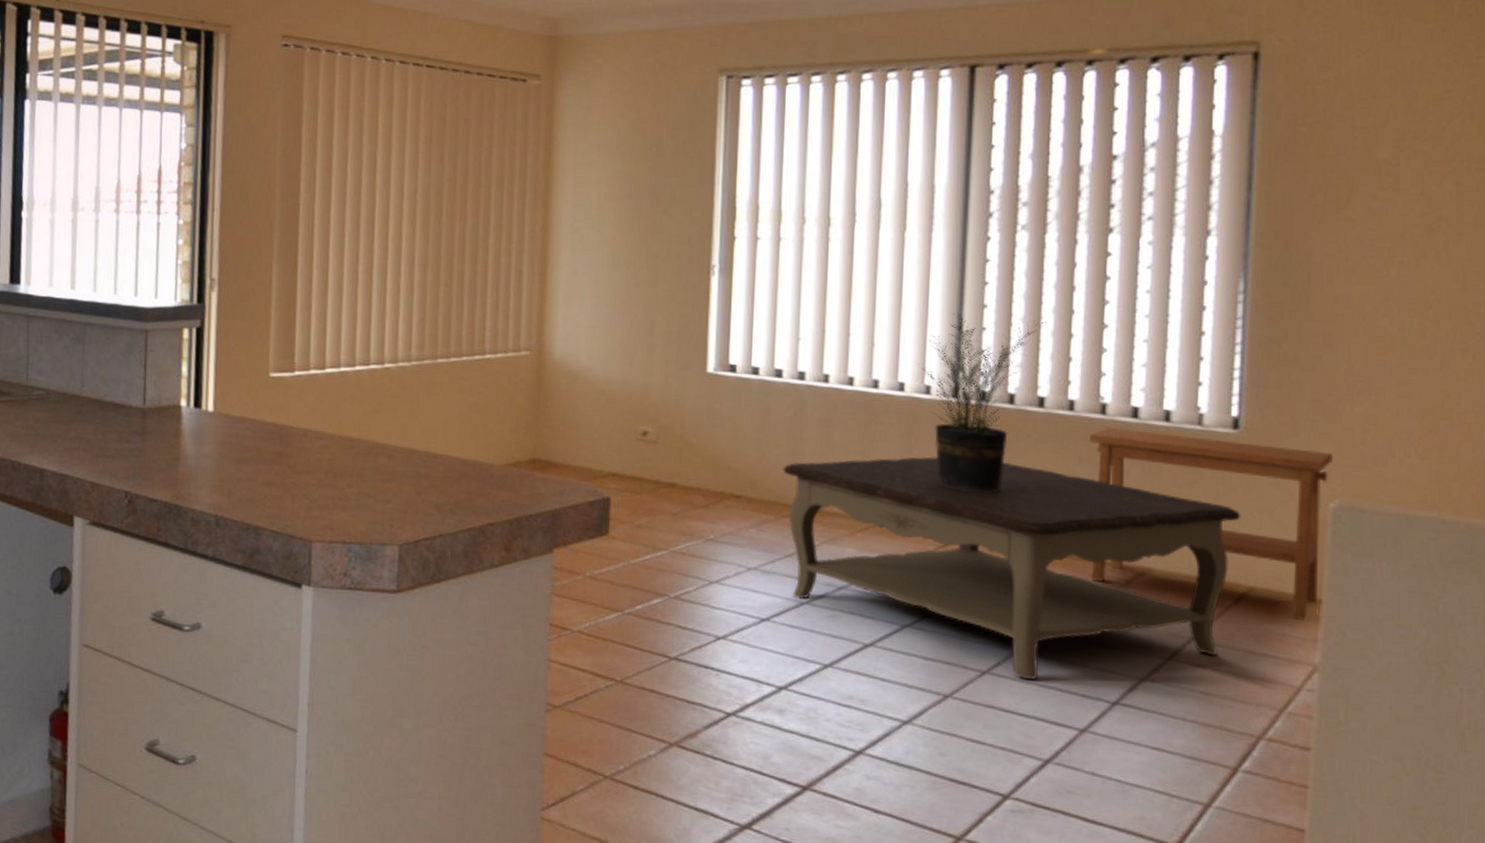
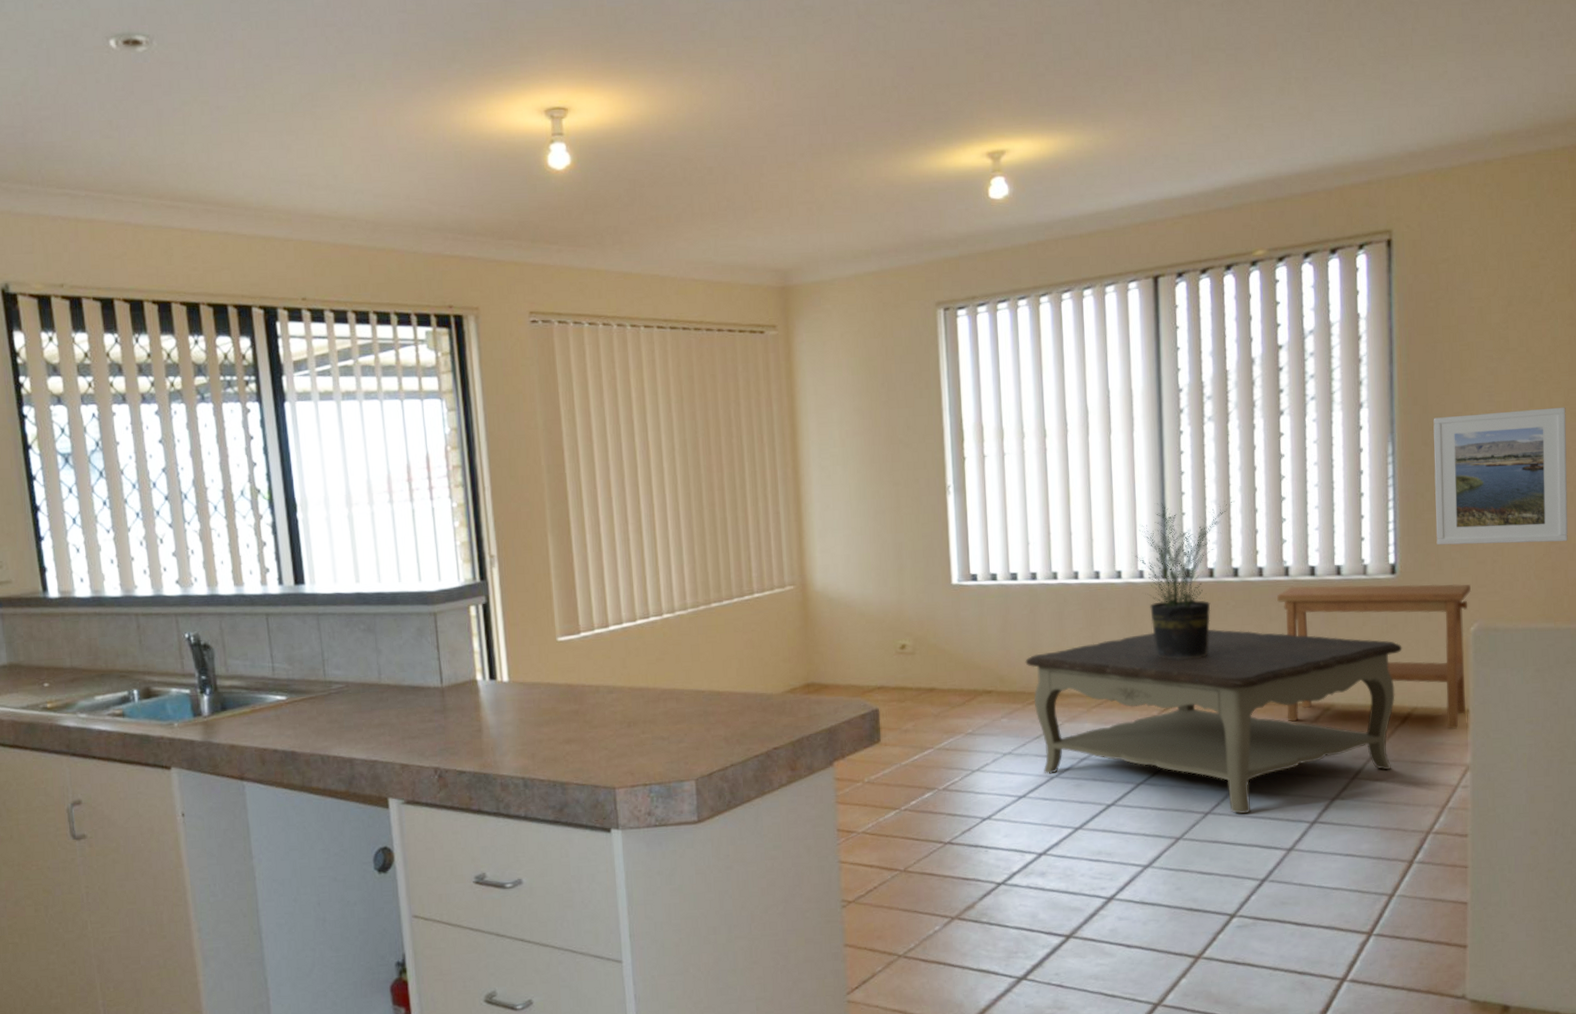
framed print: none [1292,257,1468,419] -> present [1433,407,1568,546]

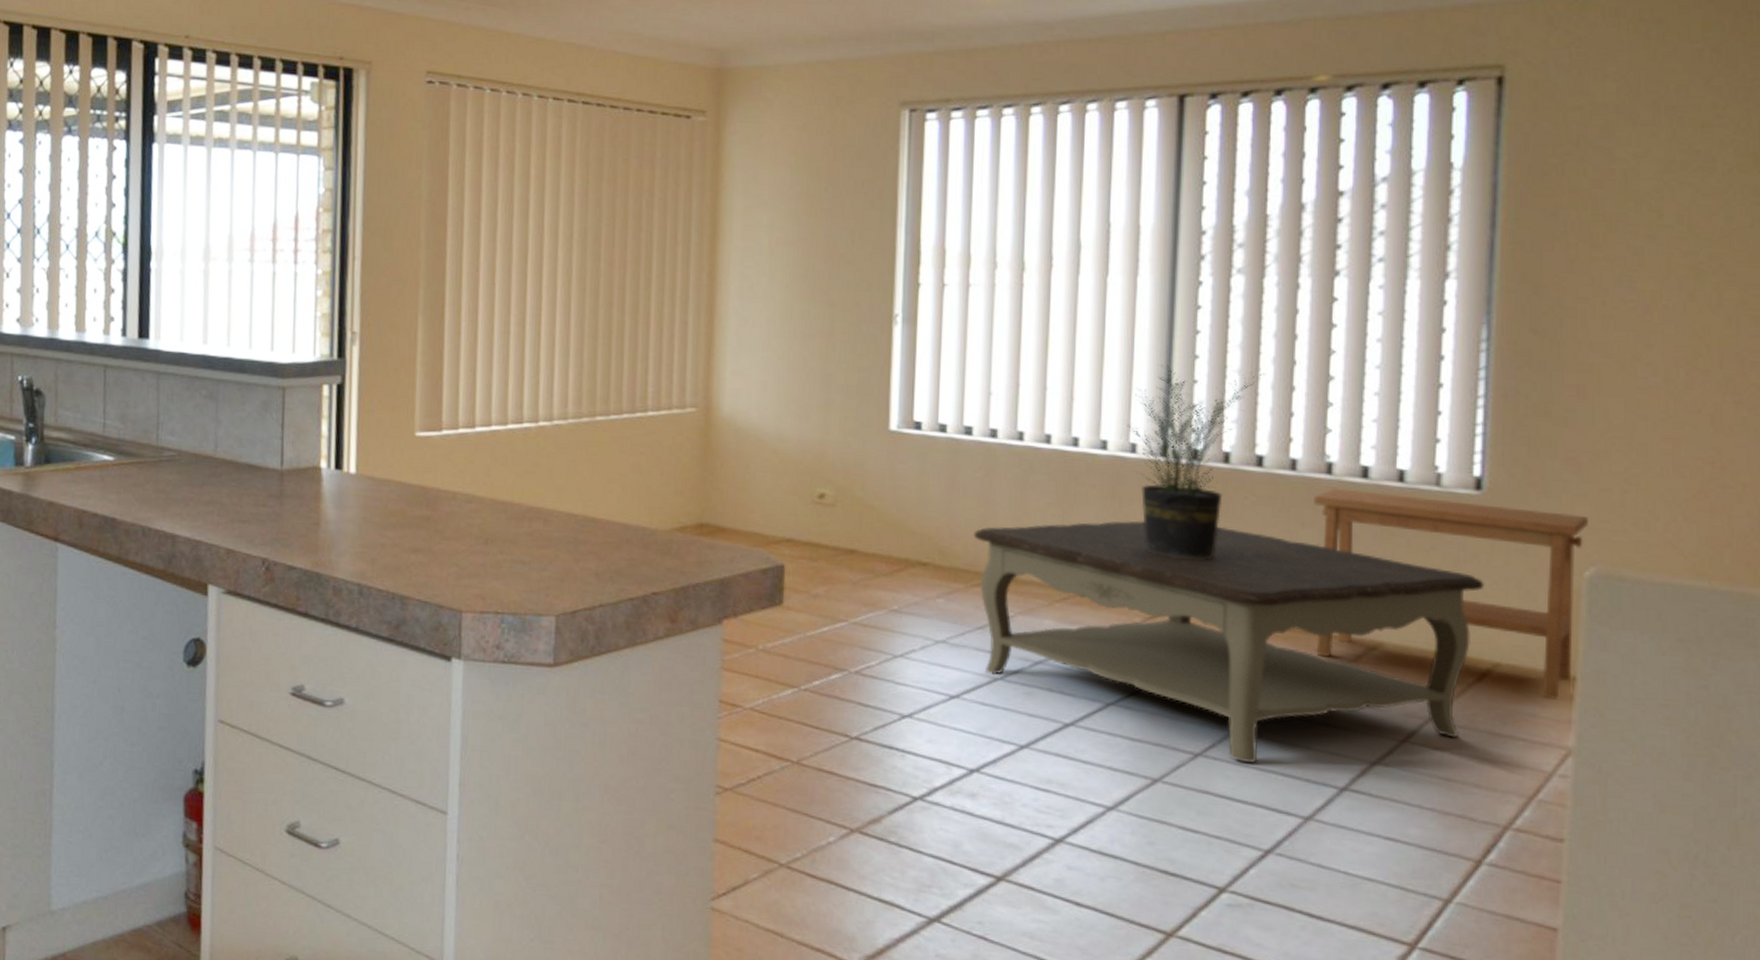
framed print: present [1433,407,1568,546] -> none [1542,301,1742,479]

